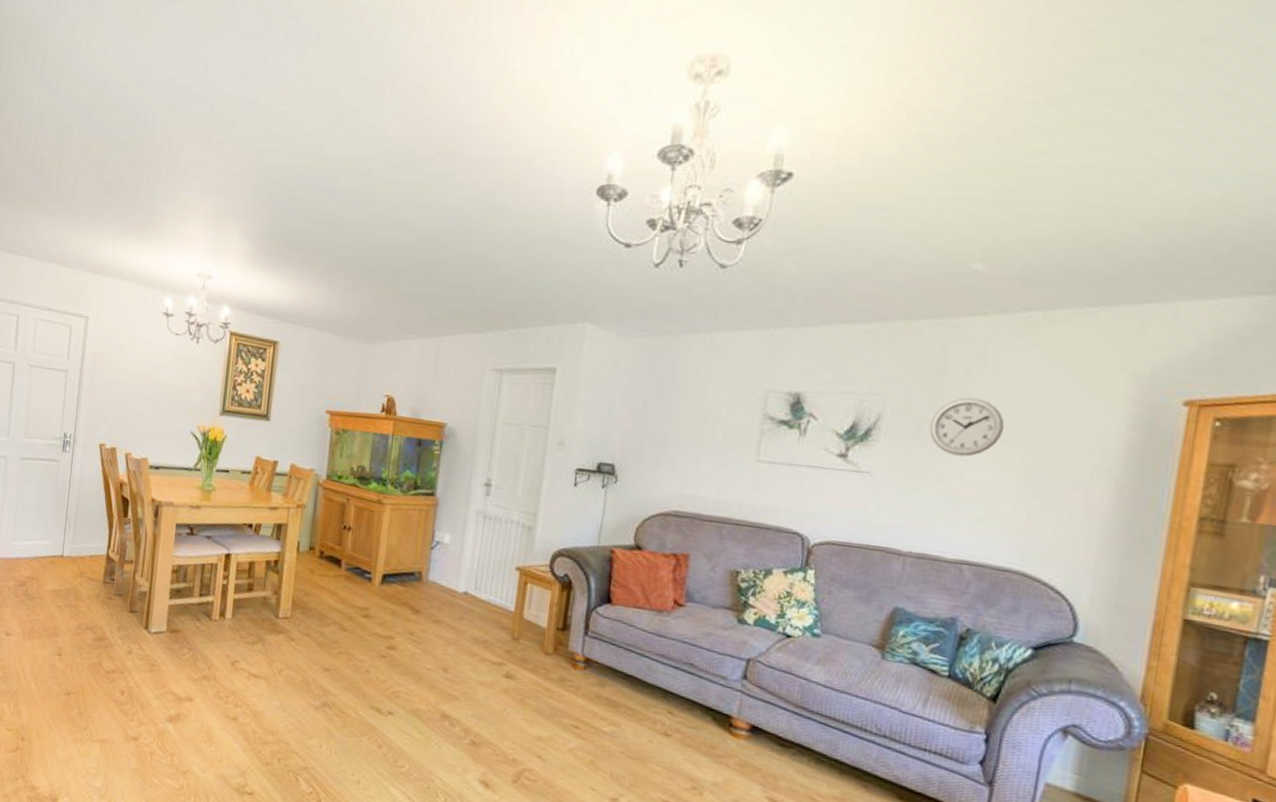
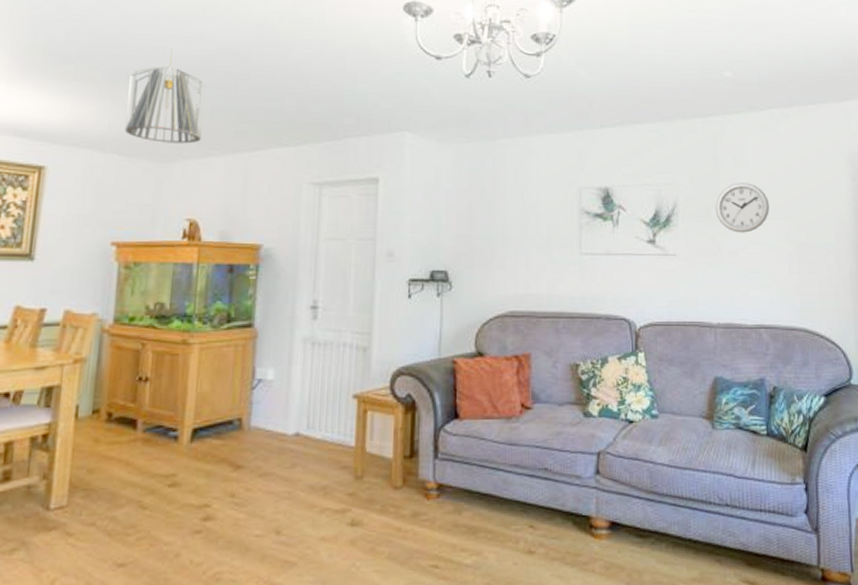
pendant light: none [339,236,406,327] -> present [125,48,205,144]

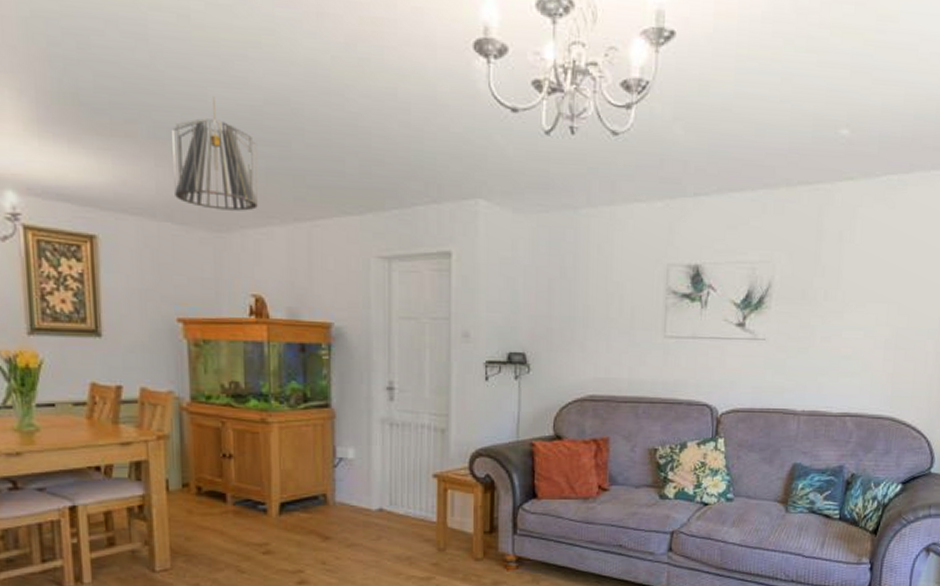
wall clock: present [715,182,769,233] -> none [812,260,872,317]

